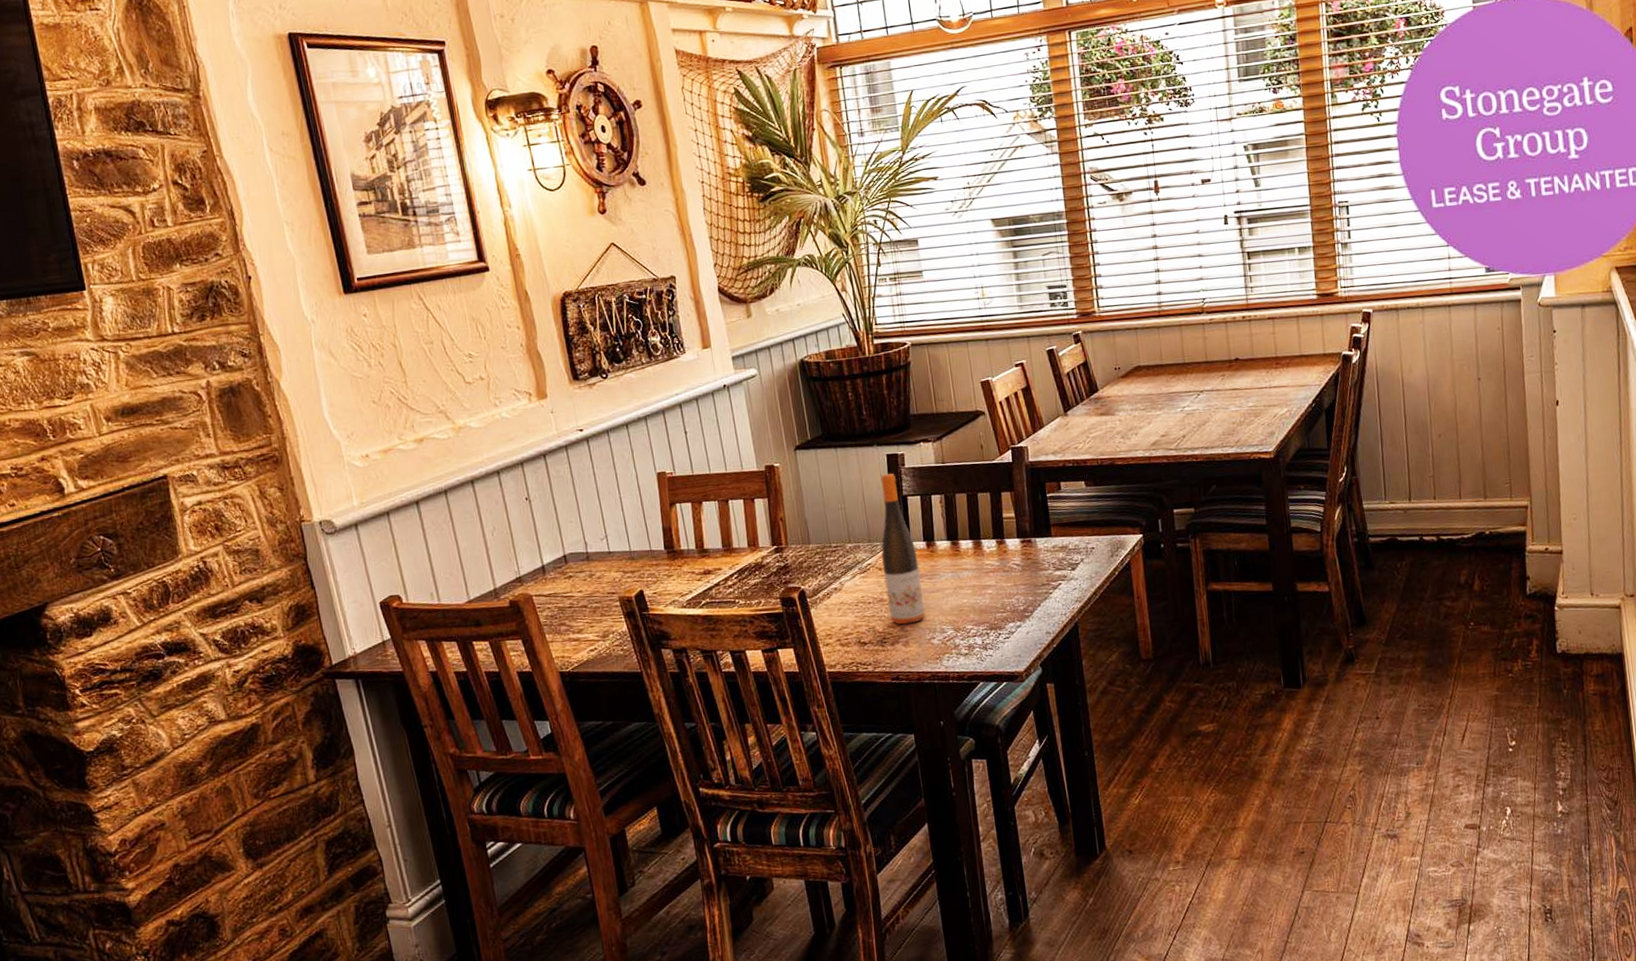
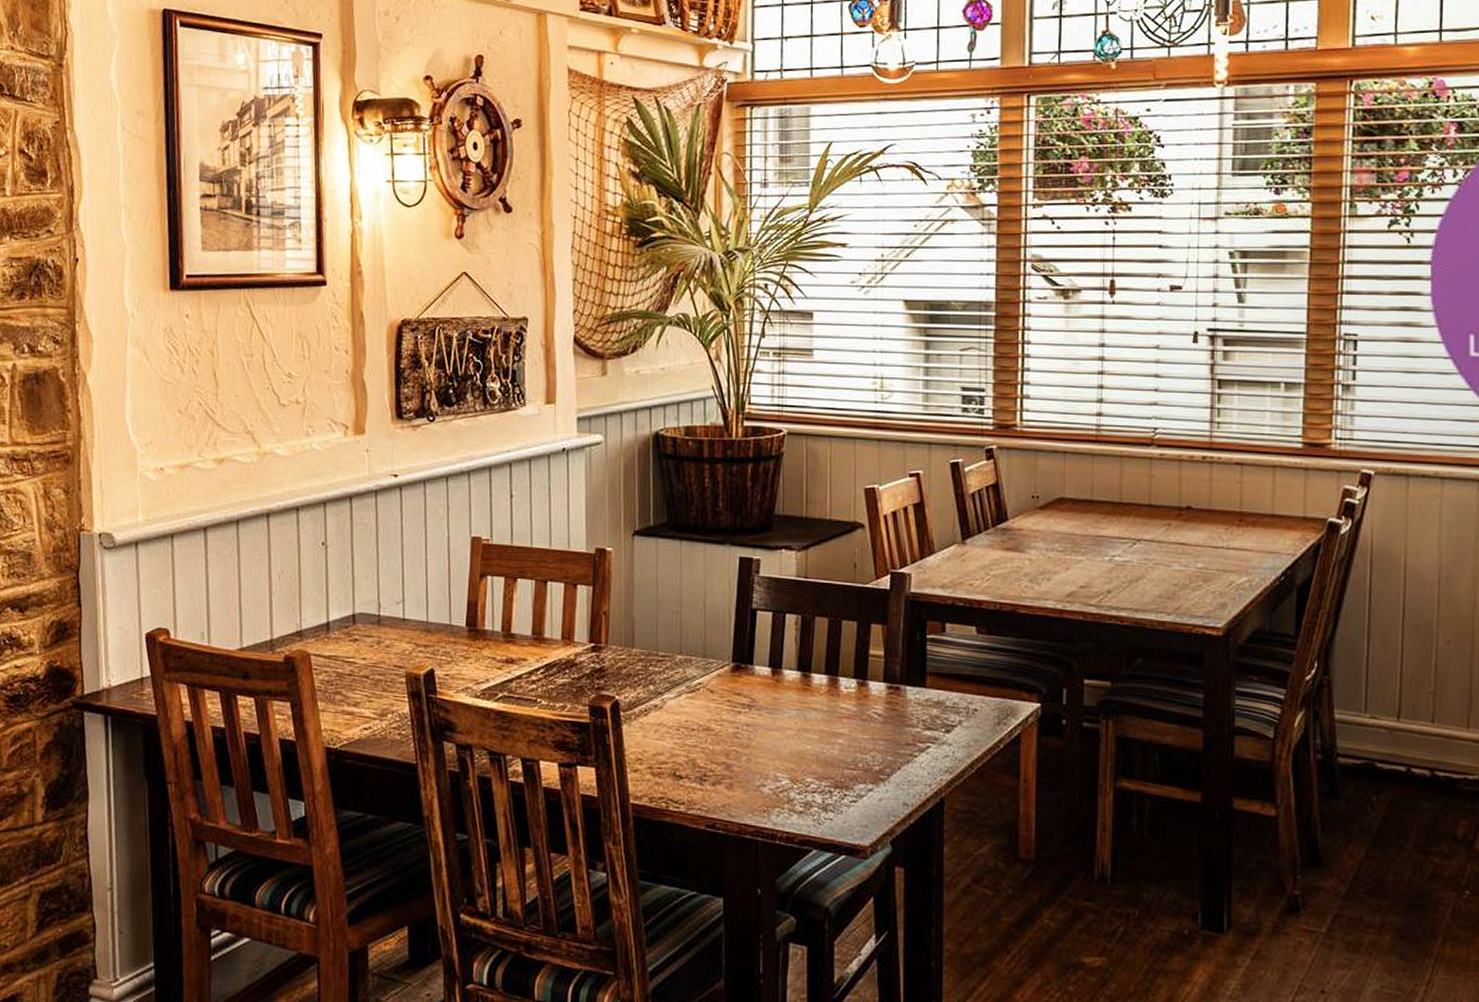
wine bottle: present [880,473,926,625] -> none [714,580,760,764]

